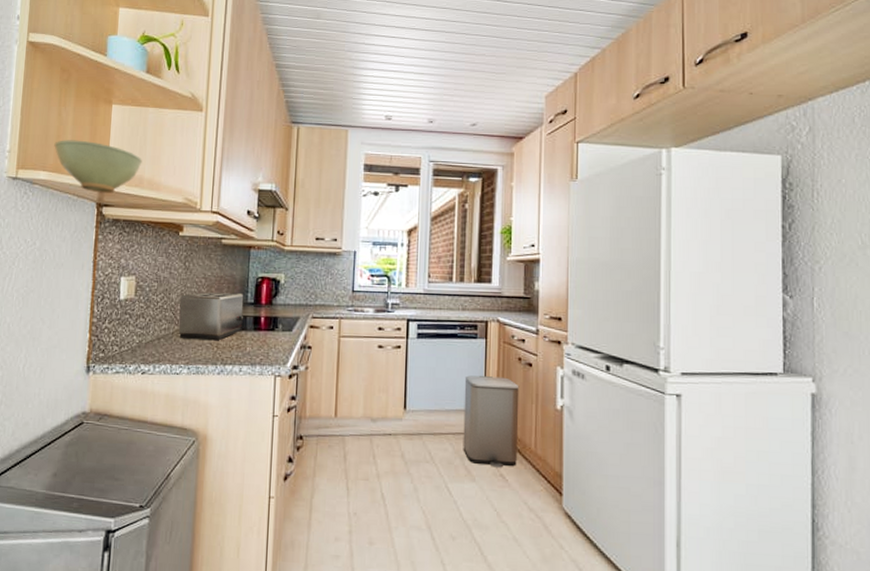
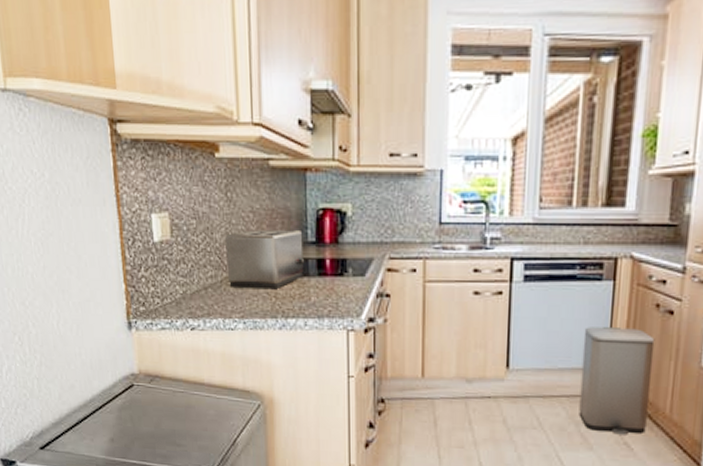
bowl: present [54,140,143,193] -> none [43,31,157,105]

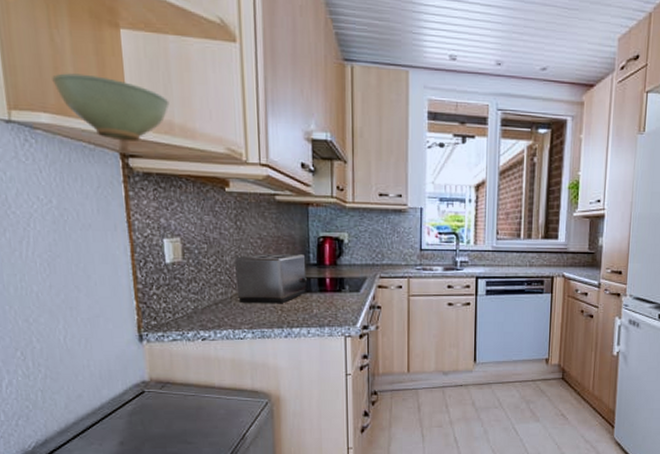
bowl: none [43,31,157,105] -> present [52,73,170,142]
pedal bin: present [579,327,655,435] -> none [528,328,581,408]

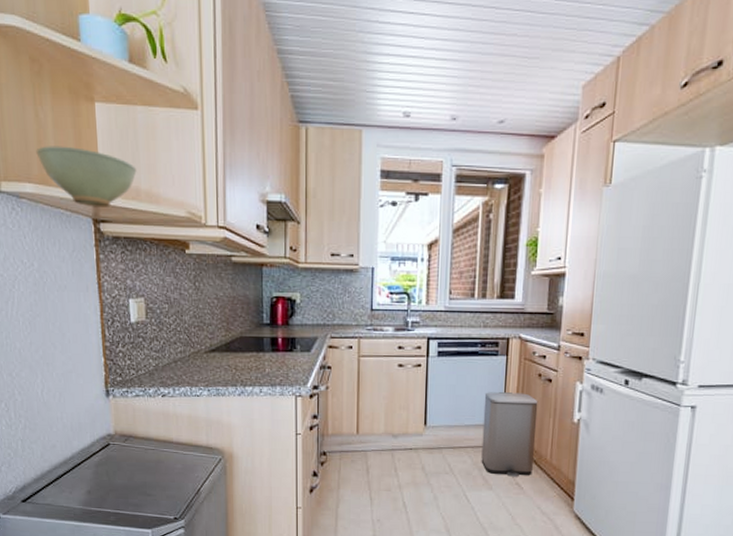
toaster: present [235,254,308,303] -> none [193,313,261,362]
pedal bin: none [528,328,581,408] -> present [481,392,538,477]

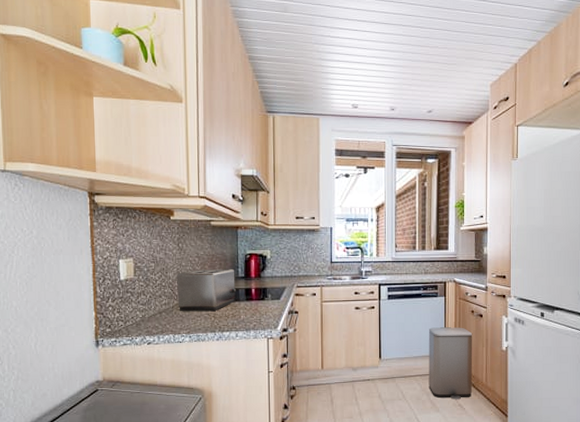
bowl: present [36,146,137,207] -> none [39,132,129,182]
toaster: none [193,313,261,362] -> present [177,269,237,311]

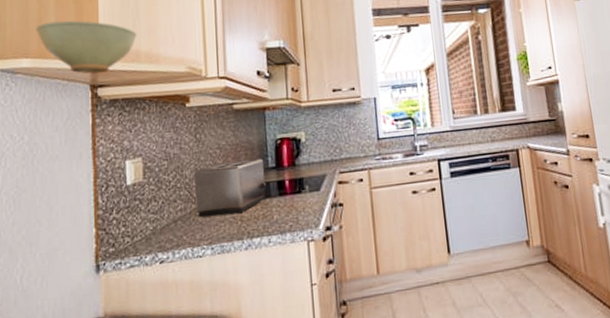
bowl: none [39,132,129,182] -> present [36,20,137,74]
pedal bin: present [428,327,473,400] -> none [504,203,570,299]

